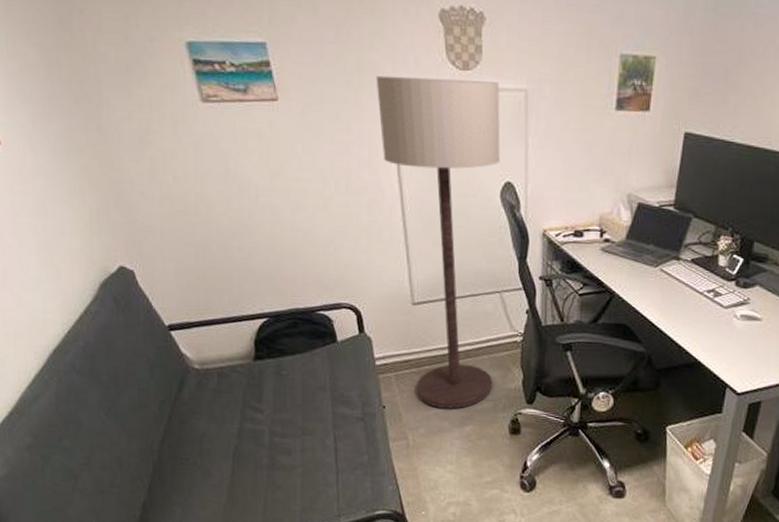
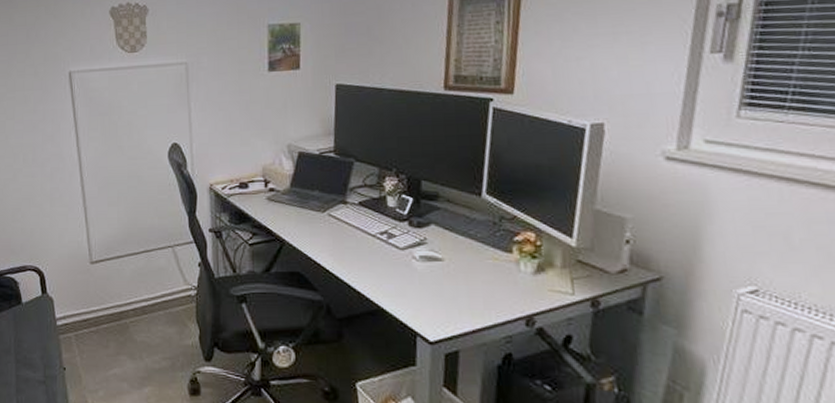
floor lamp: present [376,75,500,409] -> none [58,59,170,369]

